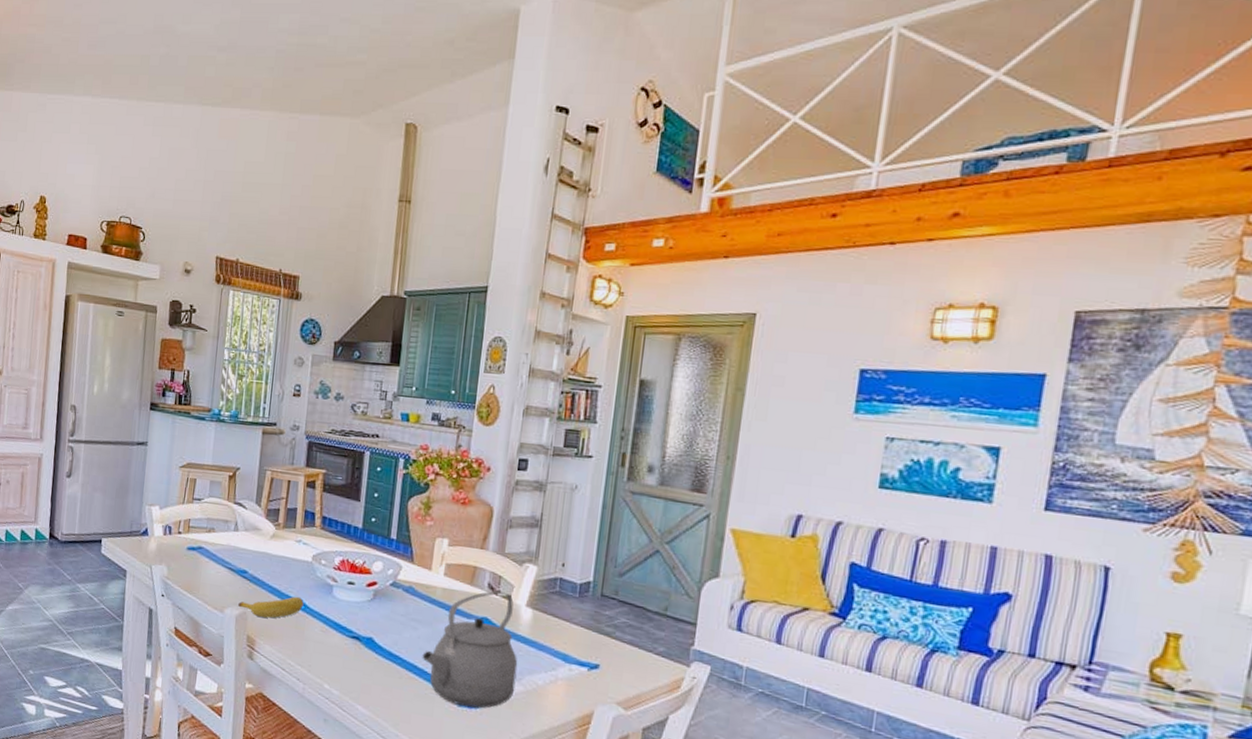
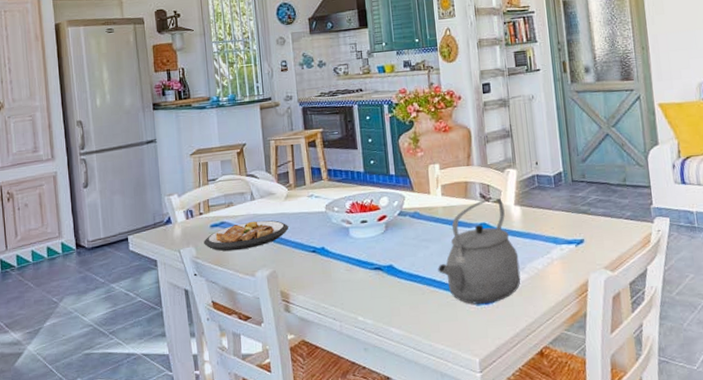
plate: none [177,553,269,583] -> present [204,220,288,252]
banana: present [238,596,304,618] -> none [267,245,326,272]

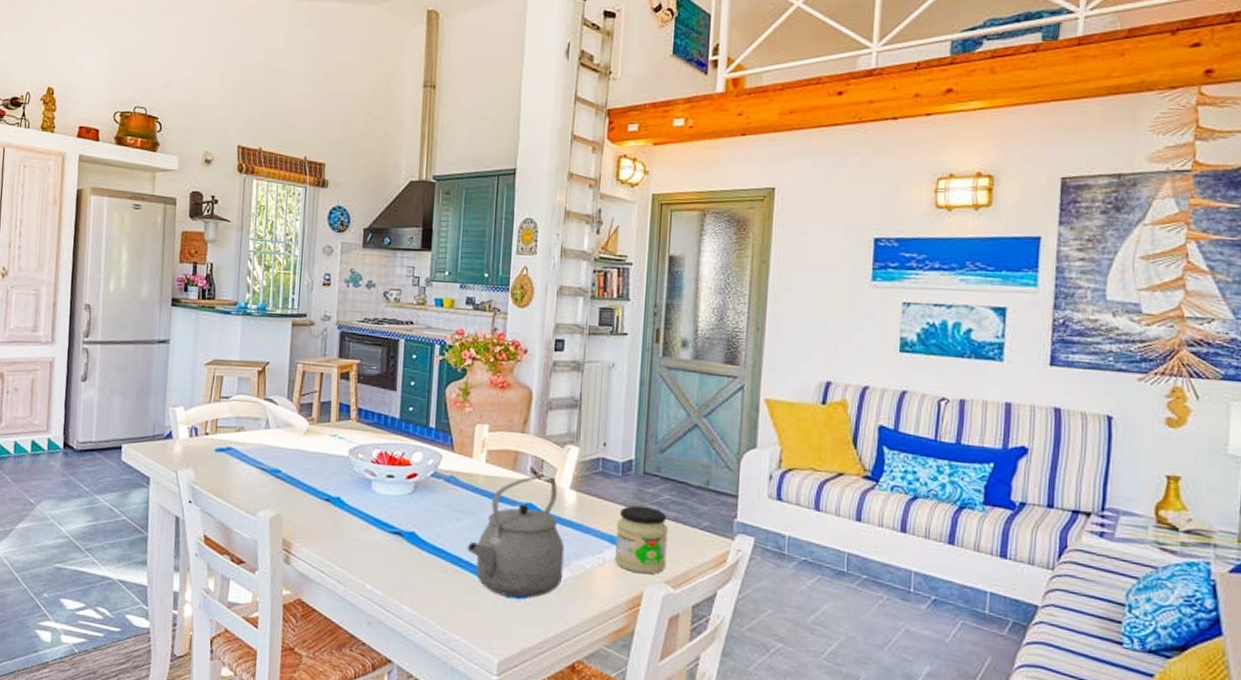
plate: present [204,220,288,252] -> none [205,452,303,484]
jar: none [557,208,603,265] -> present [615,506,668,574]

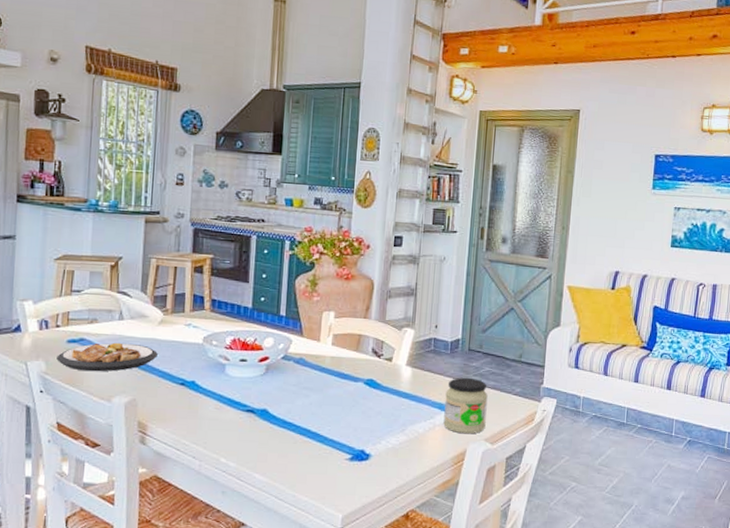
plate: none [205,452,303,484] -> present [56,342,158,372]
tea kettle: present [467,475,565,598] -> none [314,354,401,461]

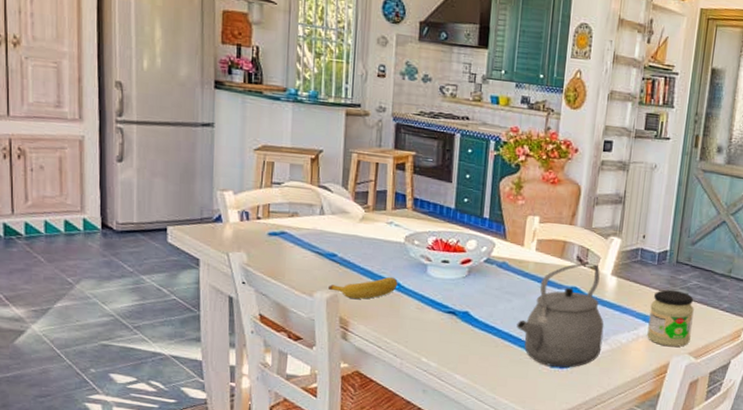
plate: present [56,342,158,372] -> none [258,237,359,267]
banana: none [127,378,196,402] -> present [329,276,398,299]
tea kettle: none [314,354,401,461] -> present [516,262,604,368]

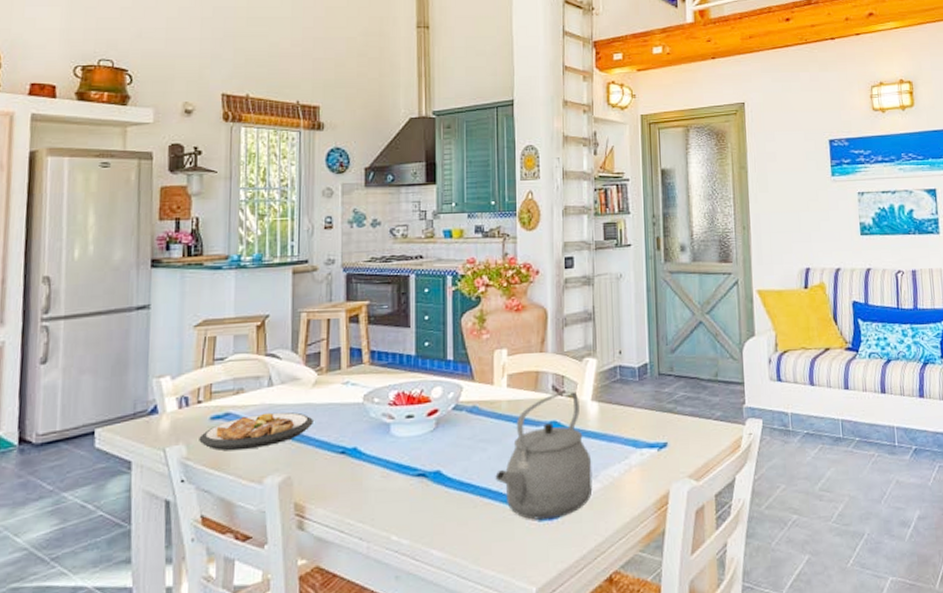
plate: none [258,237,359,267] -> present [199,412,313,451]
banana: present [329,276,398,299] -> none [280,444,359,478]
jar: present [647,290,694,347] -> none [639,406,688,473]

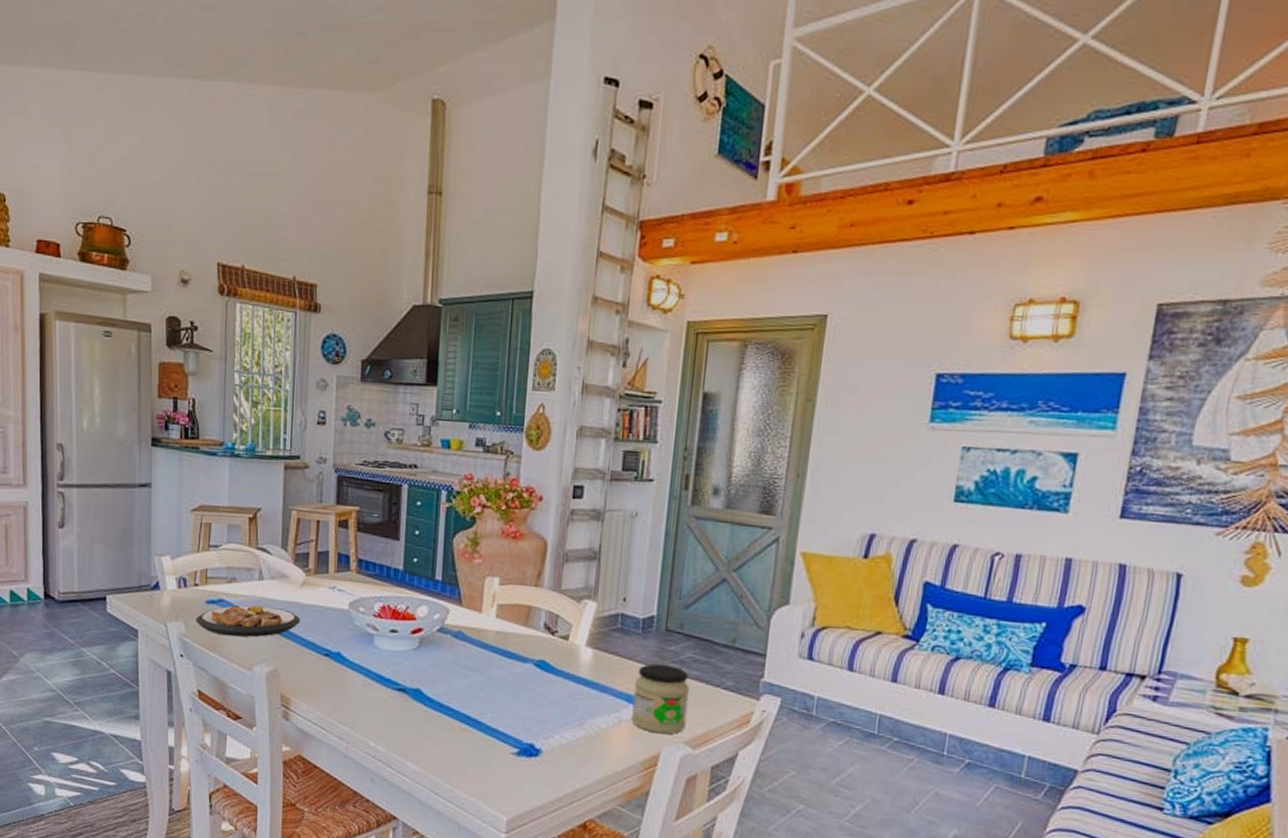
tea kettle: present [495,391,593,520] -> none [475,631,579,757]
jar: none [639,406,688,473] -> present [631,664,690,734]

